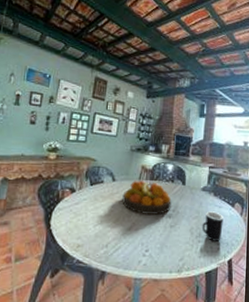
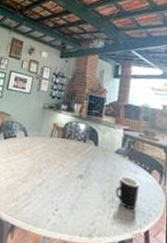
fruit bowl: present [122,180,172,215] -> none [33,137,83,174]

